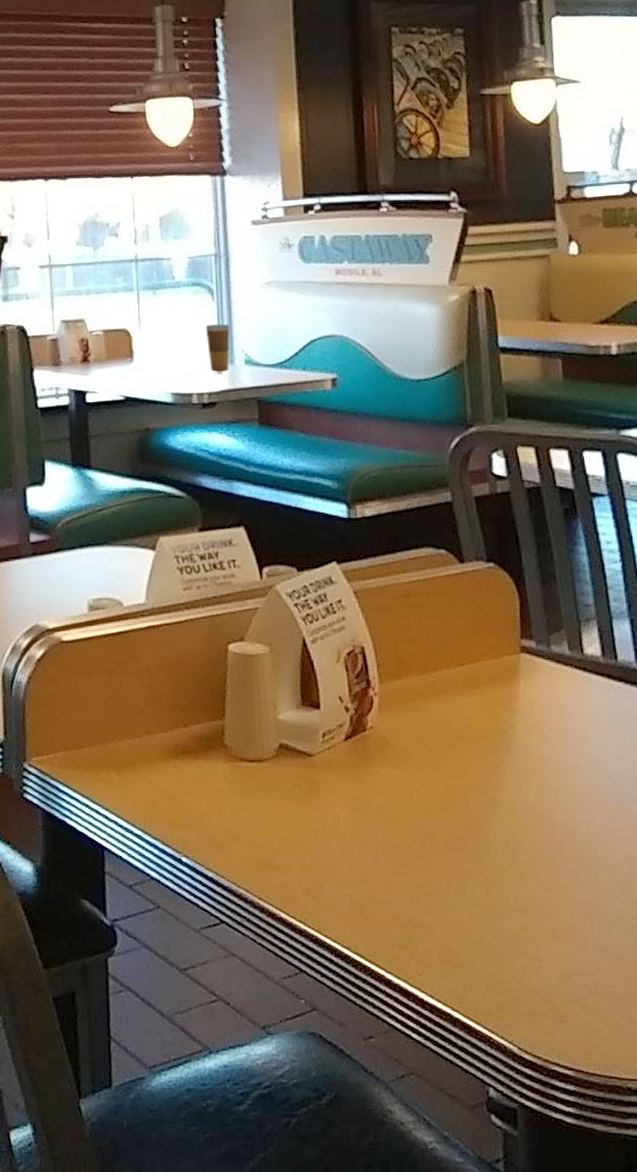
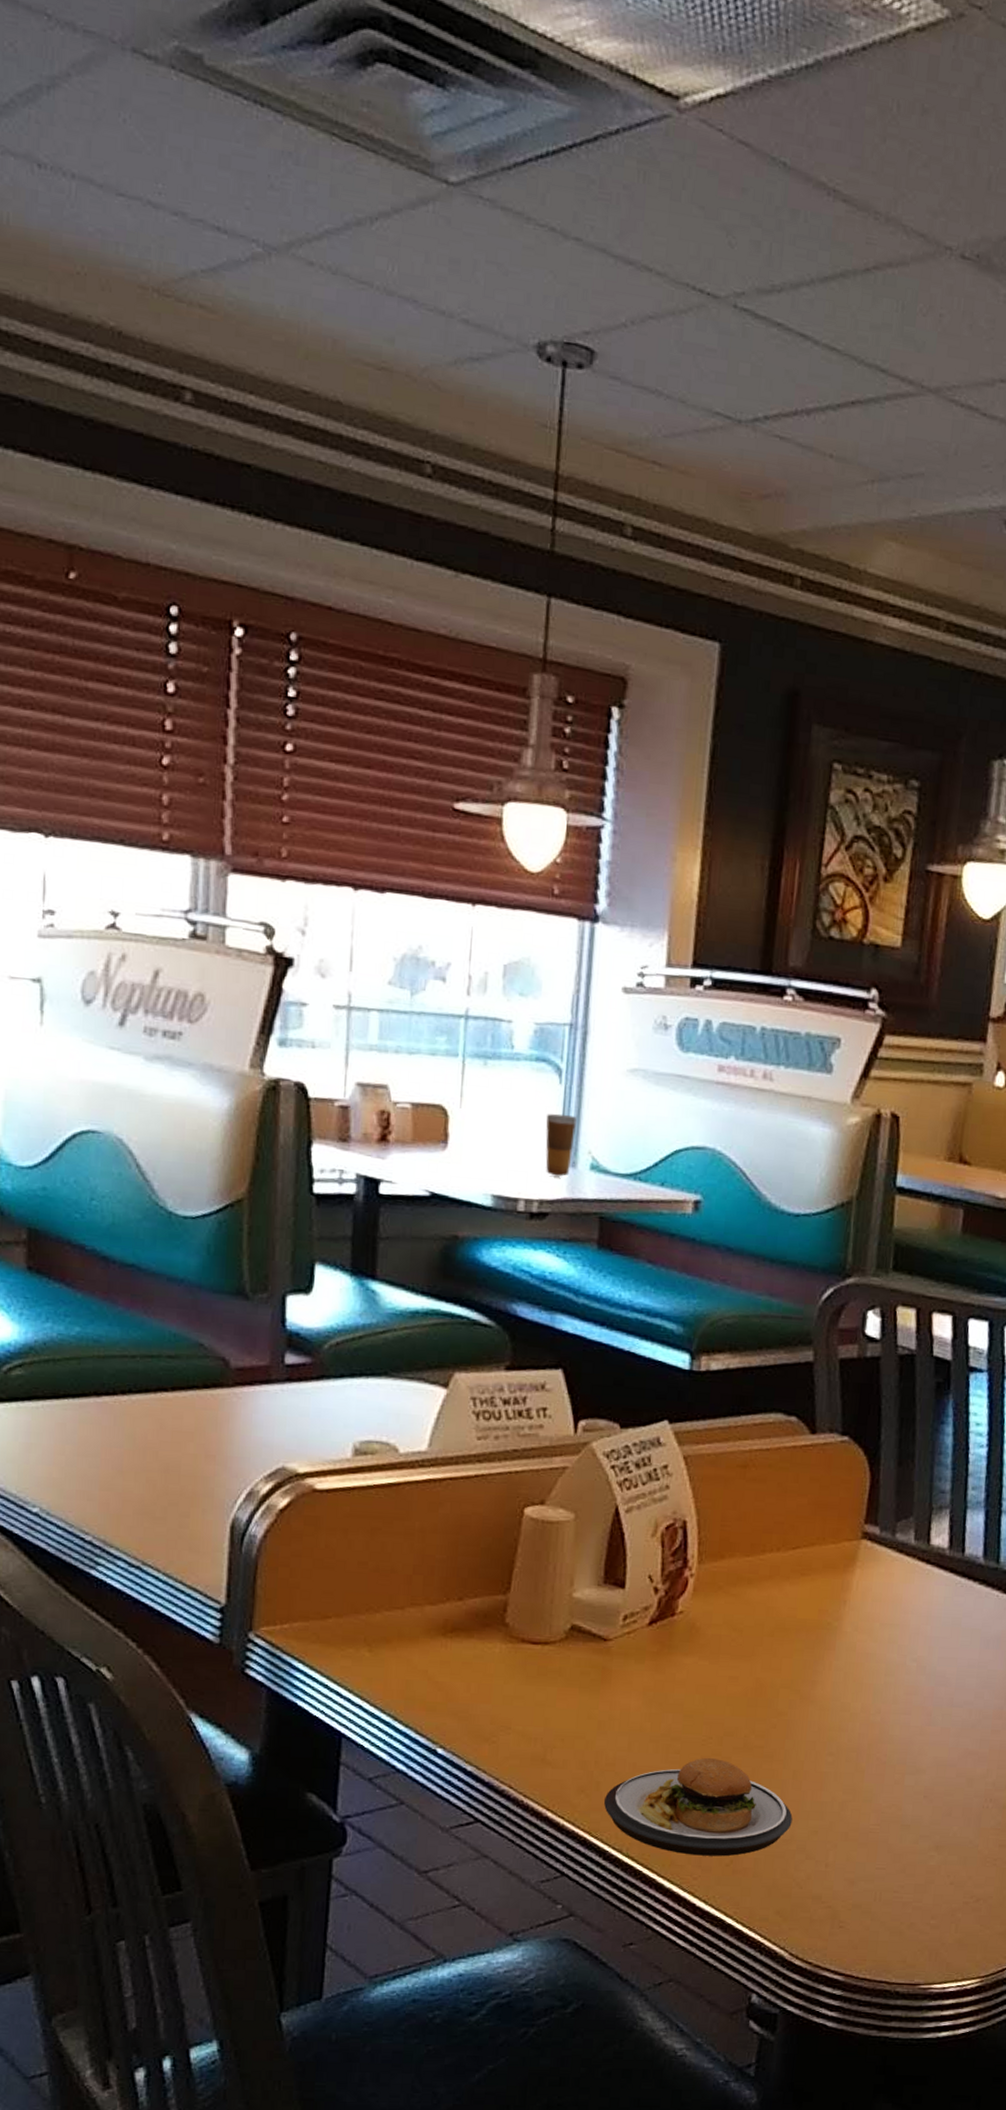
burger: none [328,860,500,953] -> present [604,1758,793,1857]

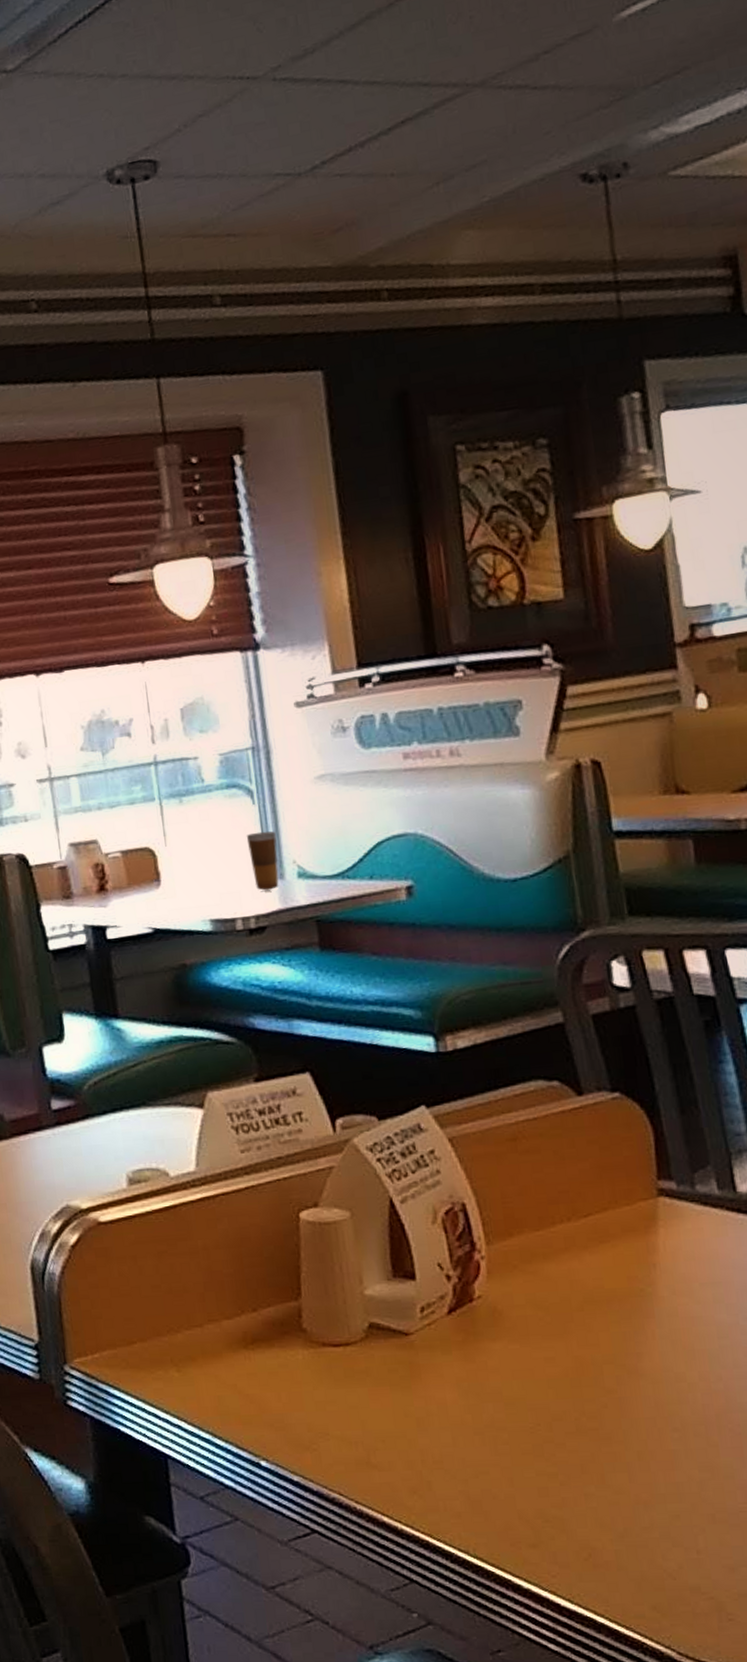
burger: present [604,1758,793,1857] -> none [439,1446,648,1552]

